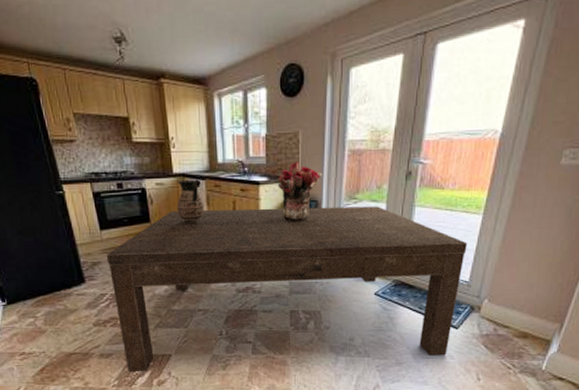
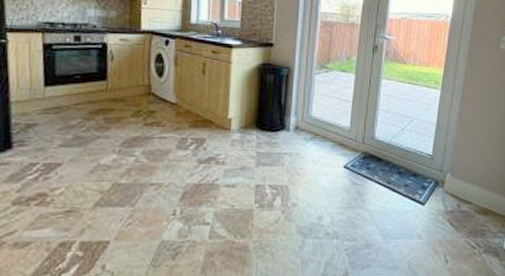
dining table: present [106,206,468,372] -> none [46,70,429,267]
ceramic jug: present [177,179,204,224] -> none [140,37,171,85]
bouquet: present [277,161,322,221] -> none [251,28,295,88]

